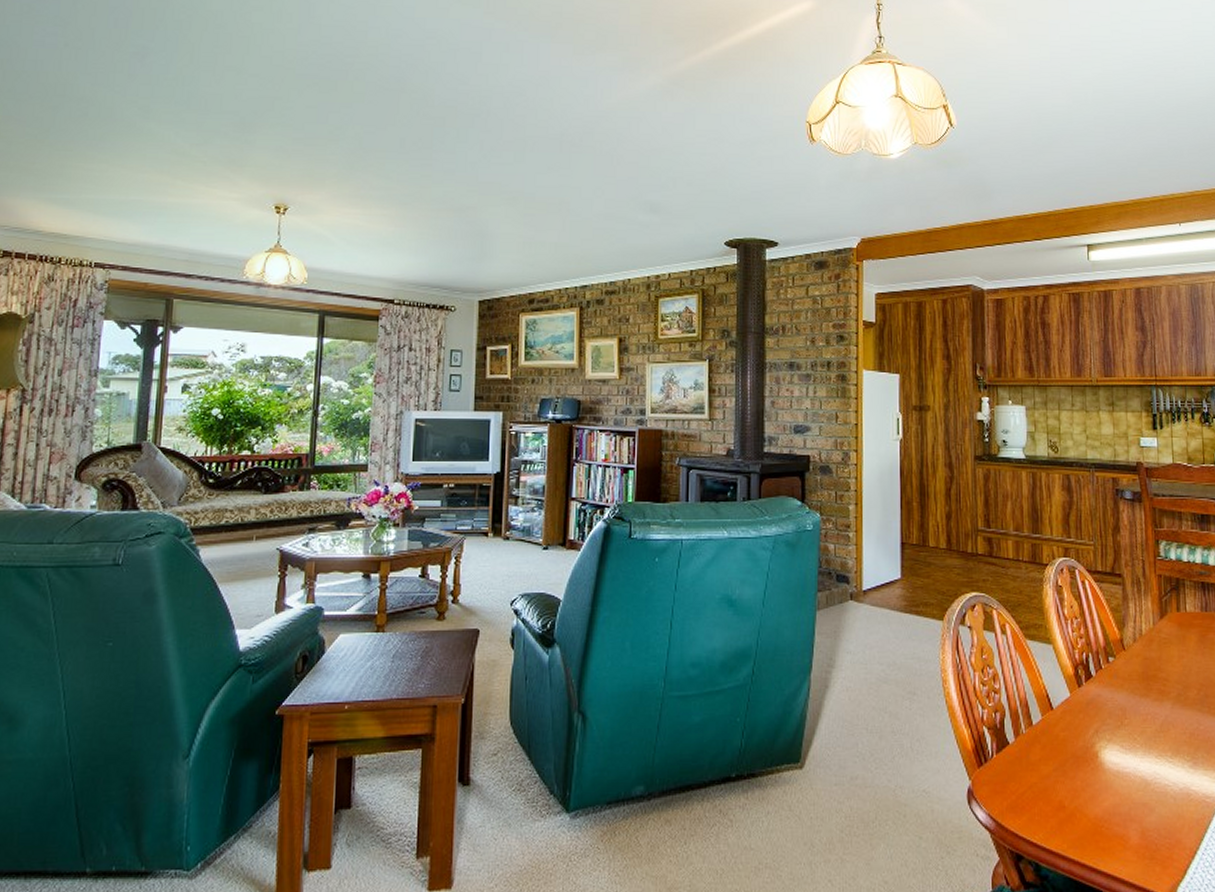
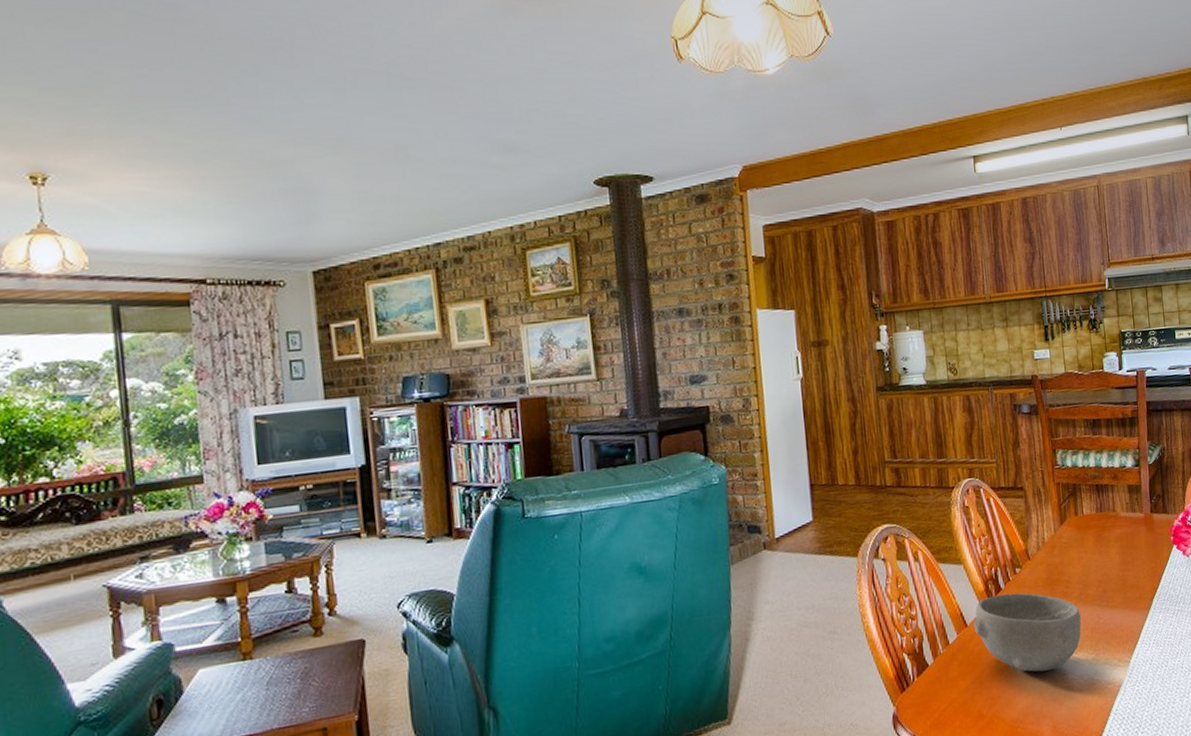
bowl: none [1059,681,1179,771] -> present [973,593,1081,672]

